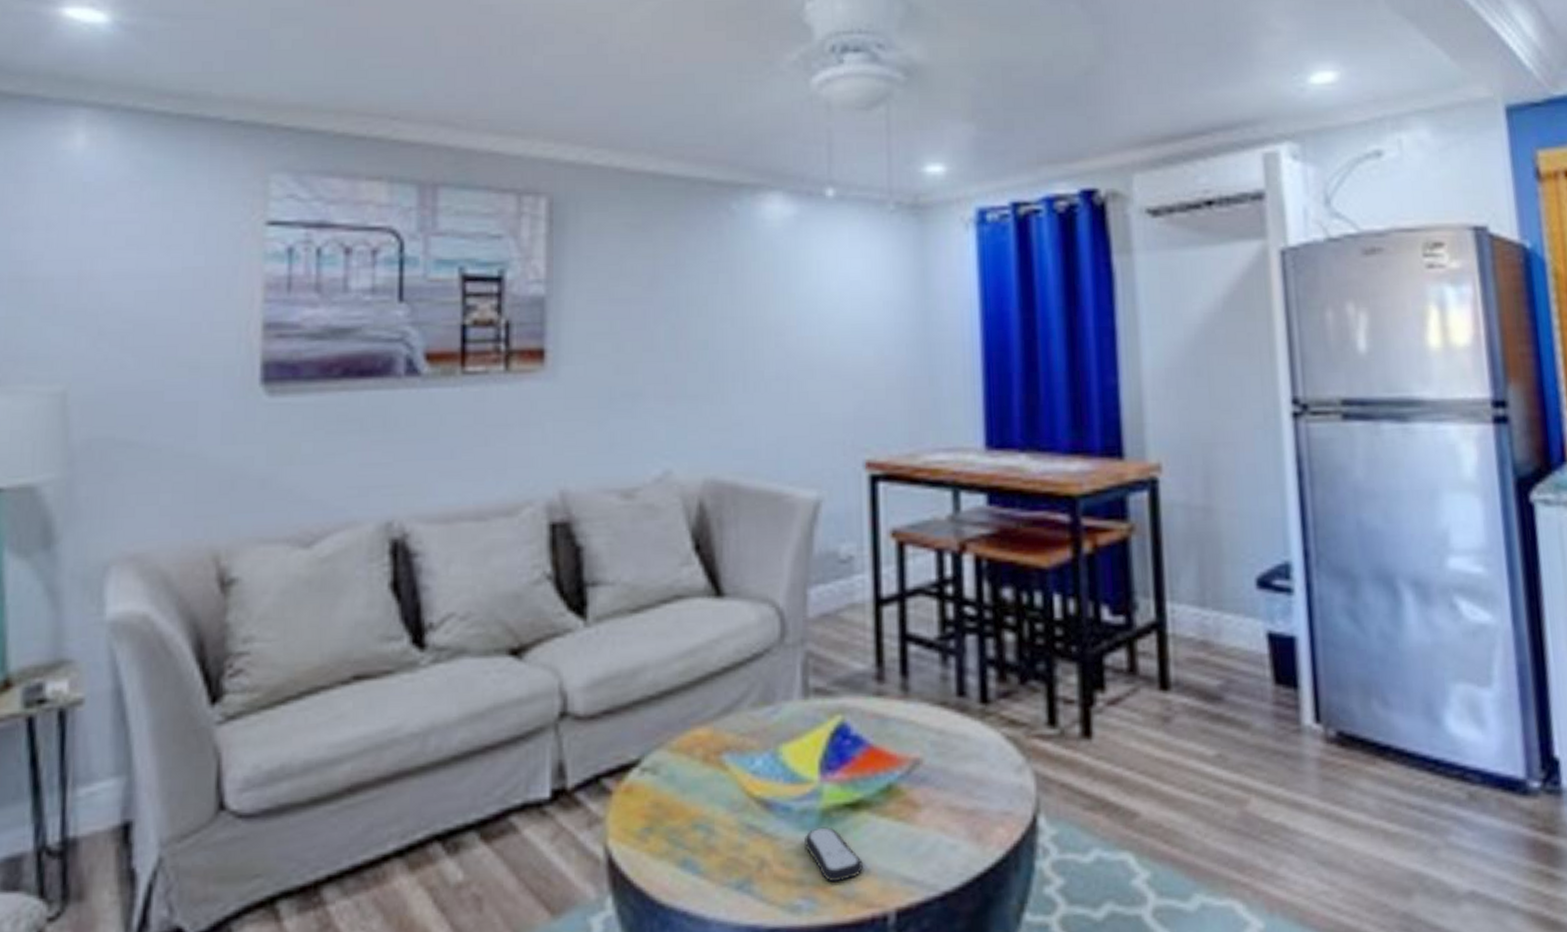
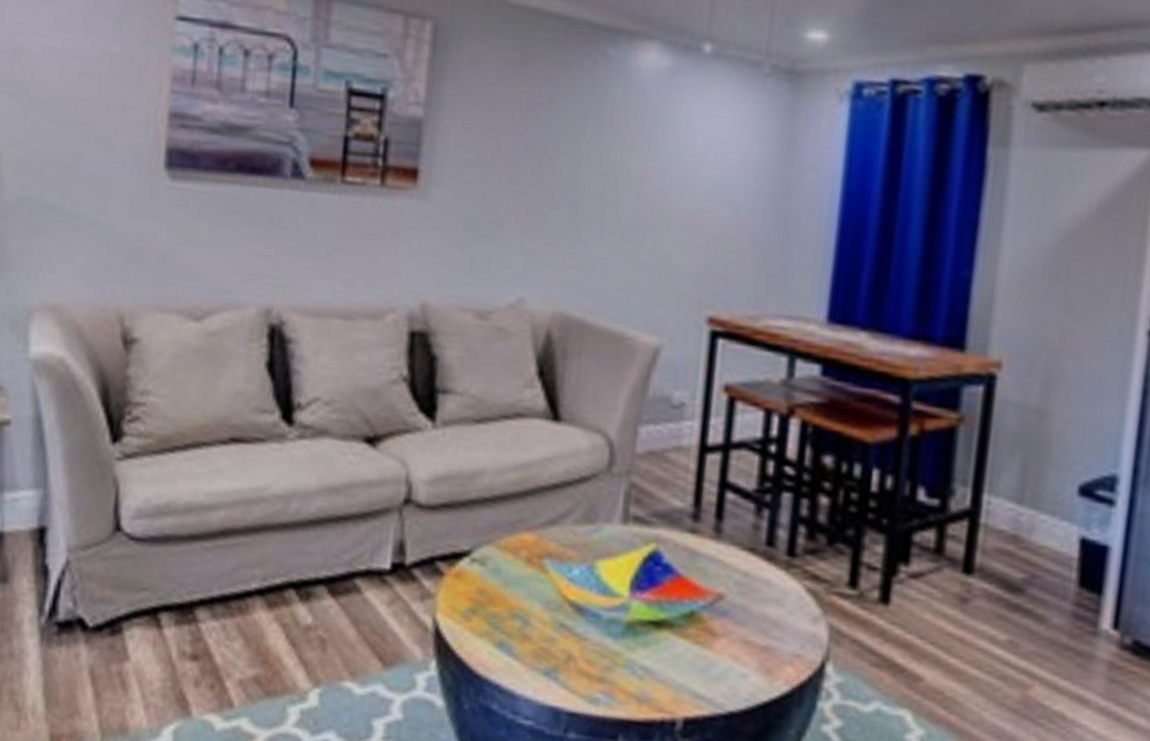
remote control: present [805,827,863,881] -> none [609,637,659,685]

